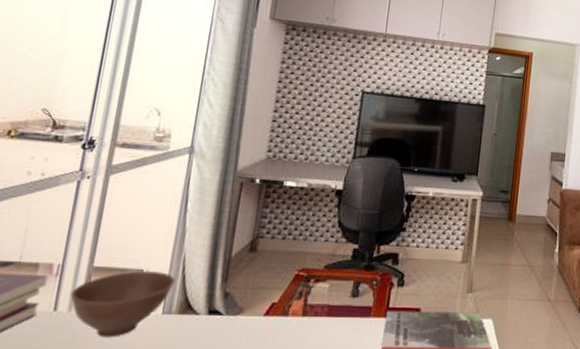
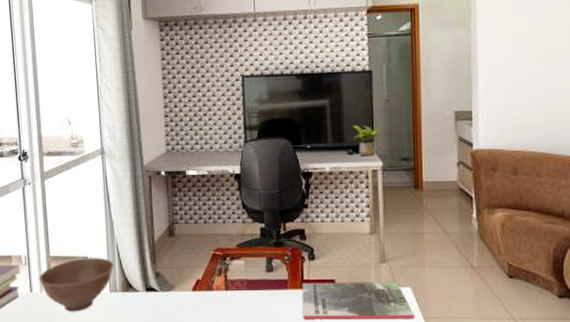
potted plant: none [458,154,485,186] -> present [352,124,381,157]

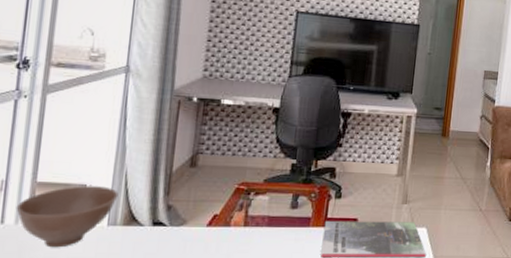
potted plant: present [352,124,381,157] -> none [393,72,419,103]

